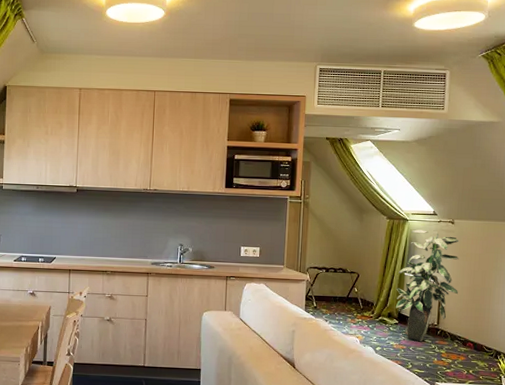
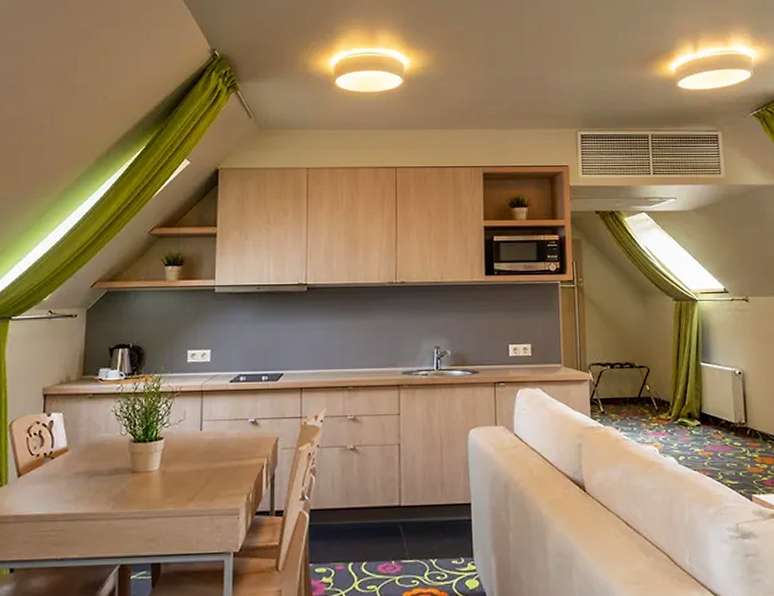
indoor plant: present [395,229,459,342] -> none [693,311,764,446]

